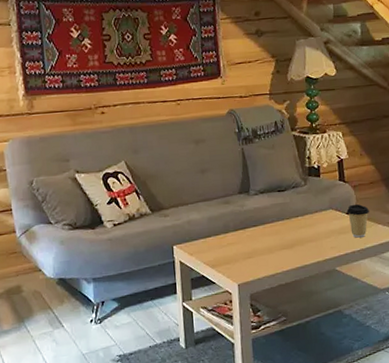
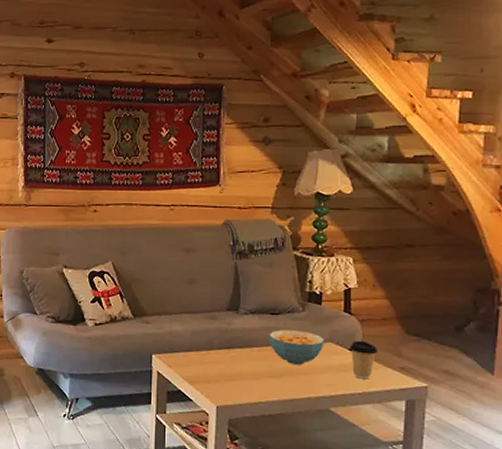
cereal bowl: none [278,202,326,234] -> present [269,330,325,365]

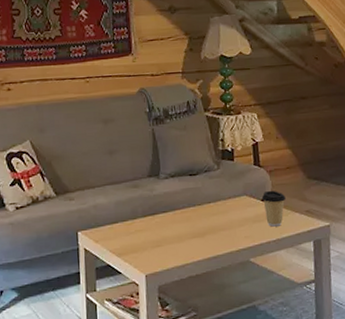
cereal bowl: present [269,330,325,365] -> none [189,188,240,222]

